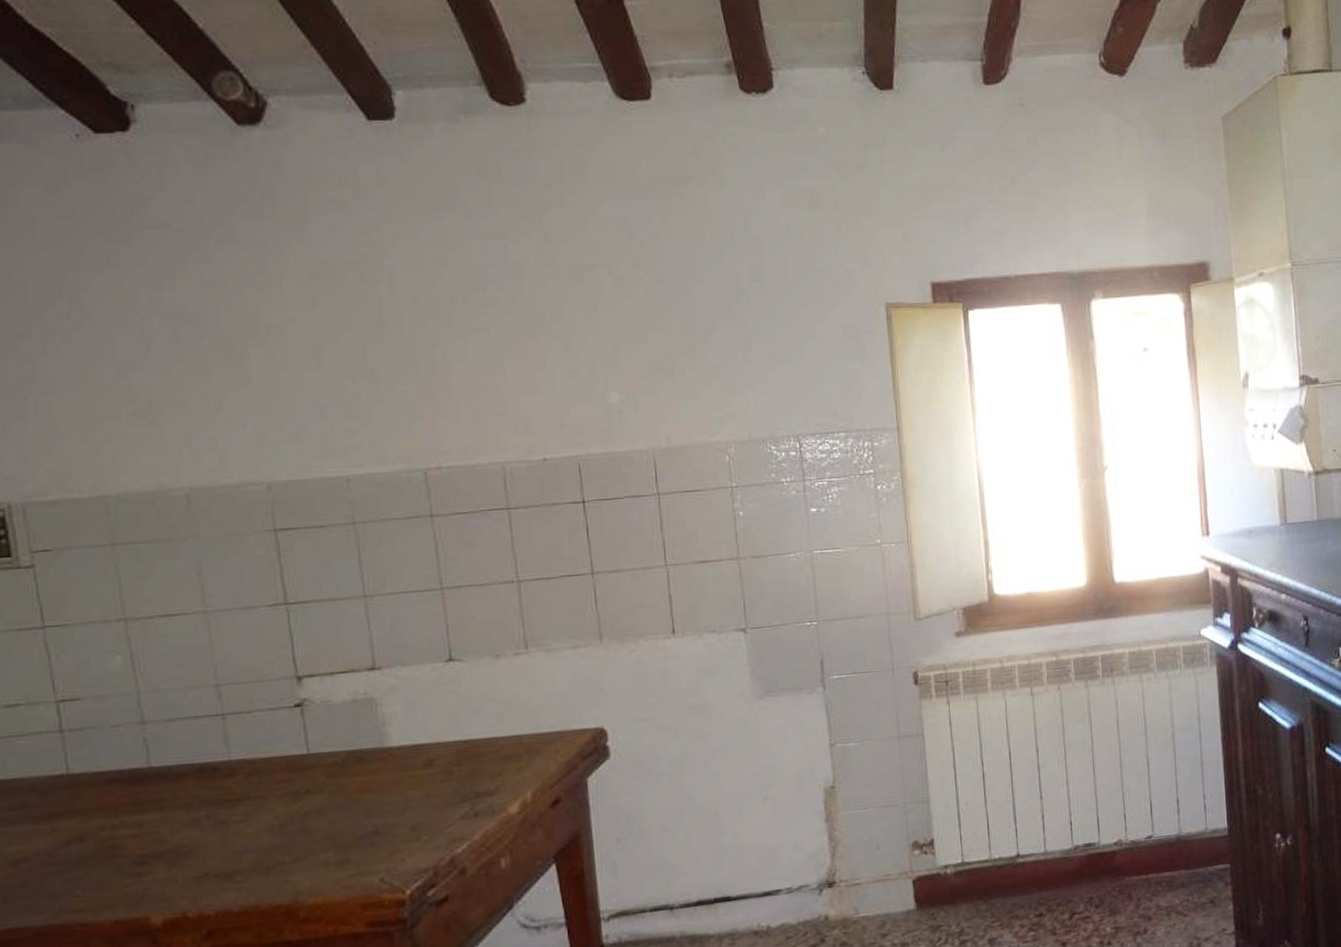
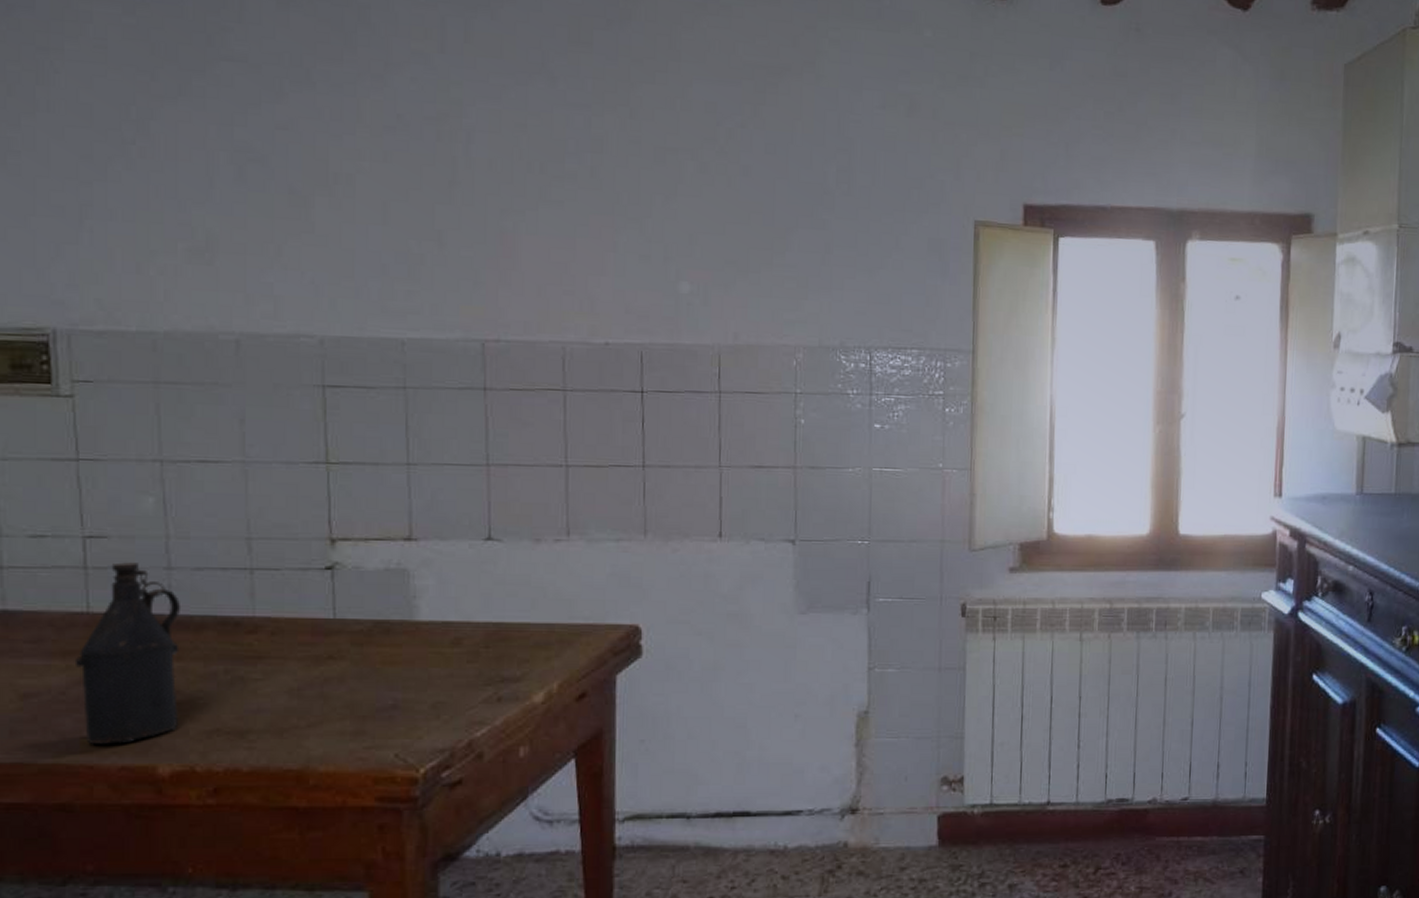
bottle: none [59,720,167,903] -> present [74,562,182,745]

